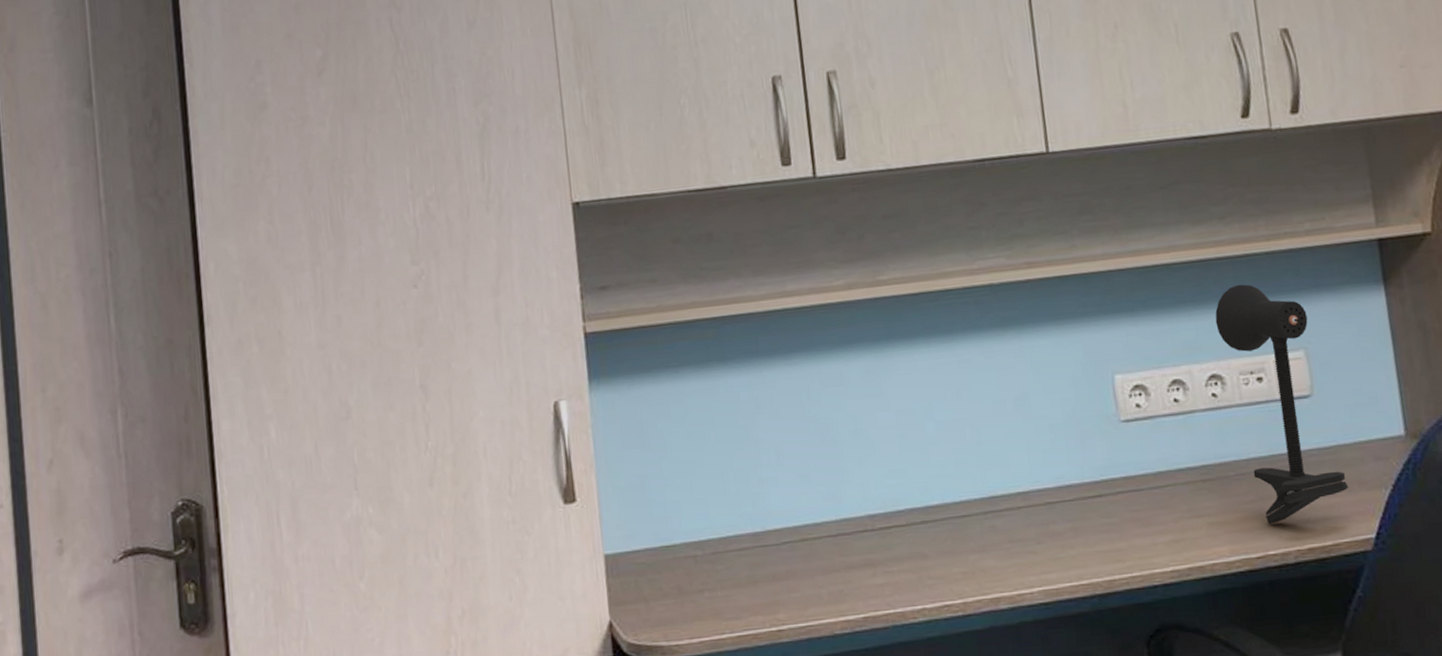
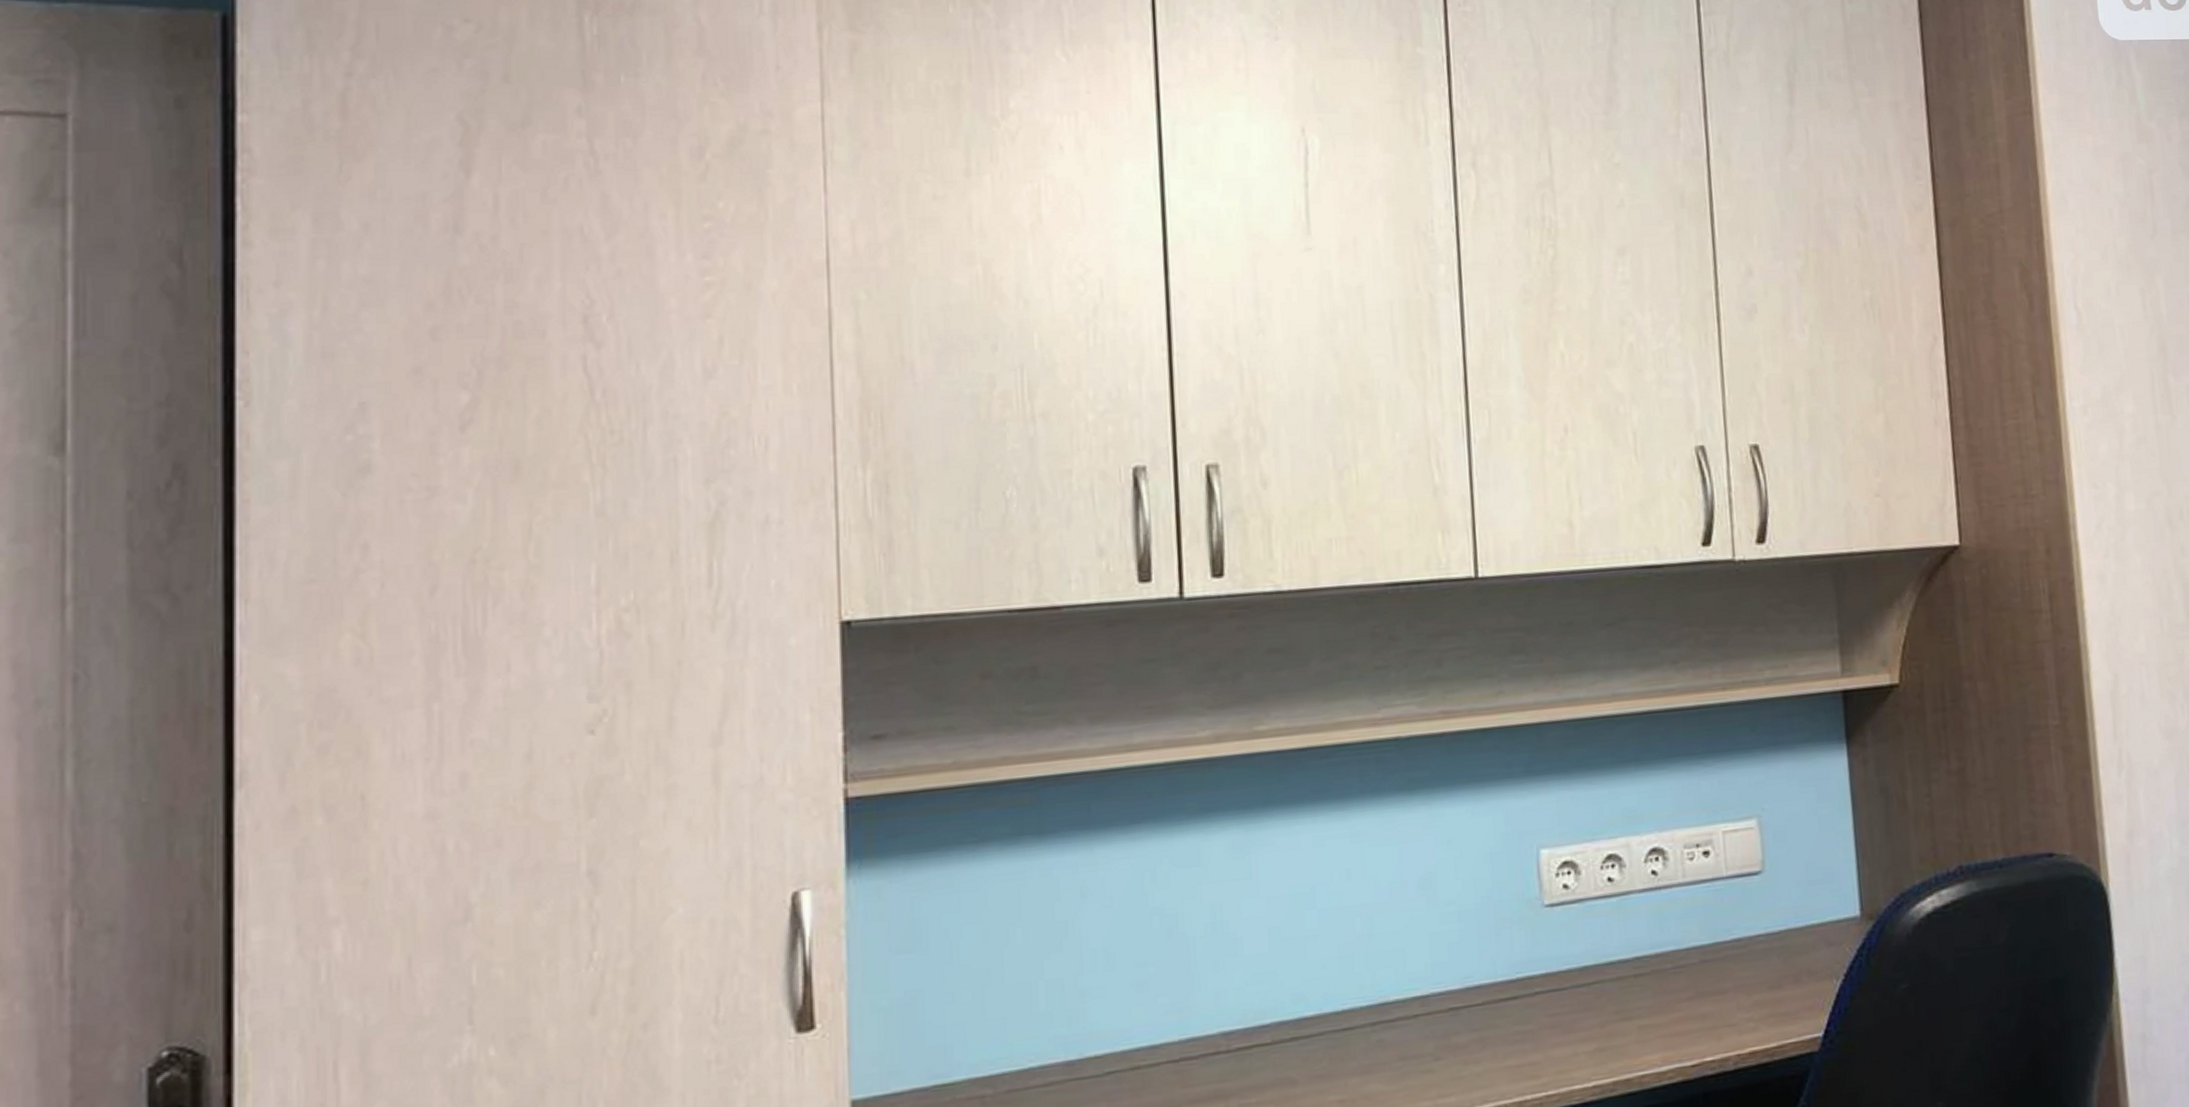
desk lamp: present [1215,284,1349,524] -> none [1660,740,1797,1025]

